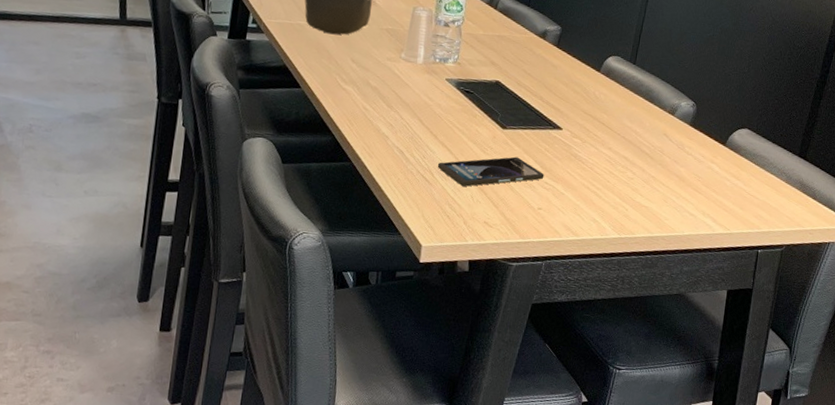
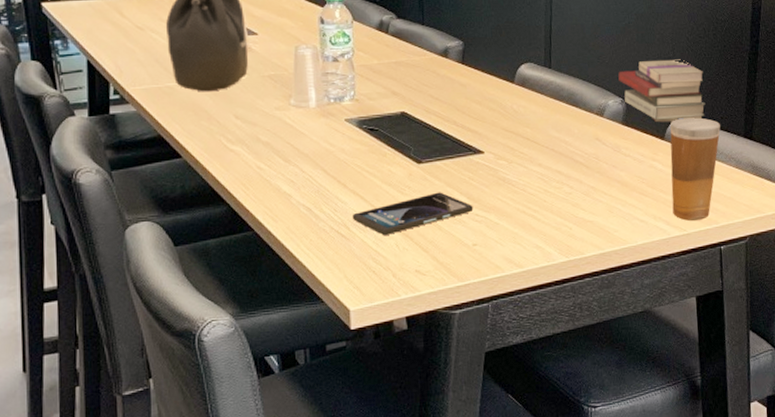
books: none [694,71,773,133] -> present [618,59,705,123]
beverage cup: none [720,129,779,224] -> present [670,117,721,222]

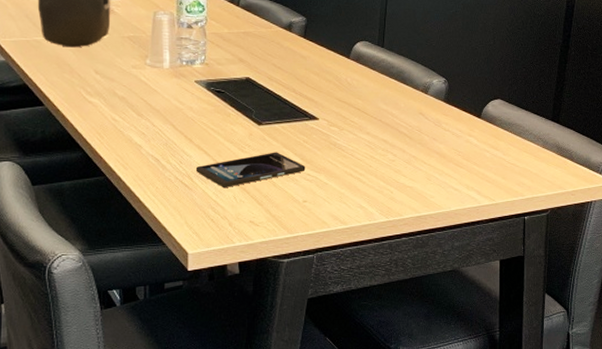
books: present [618,59,705,123] -> none [443,46,519,103]
beverage cup: present [670,117,721,222] -> none [484,100,531,193]

